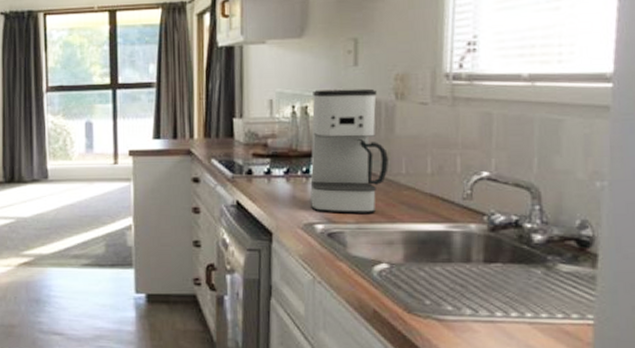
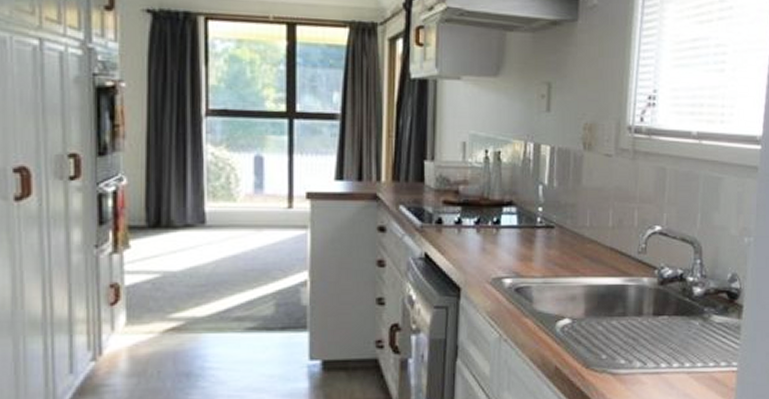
coffee maker: present [310,88,389,213] -> none [500,135,576,267]

